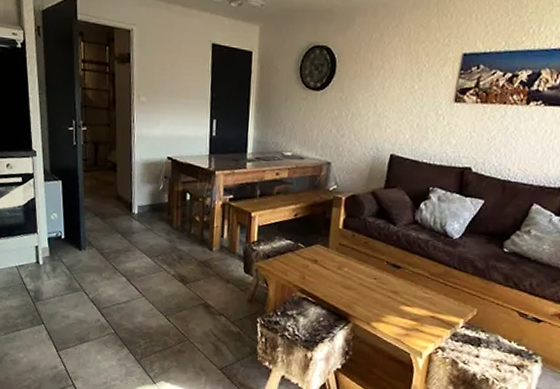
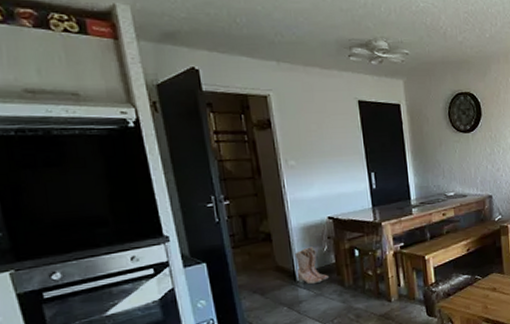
boots: none [133,183,161,219] -> present [294,247,330,285]

